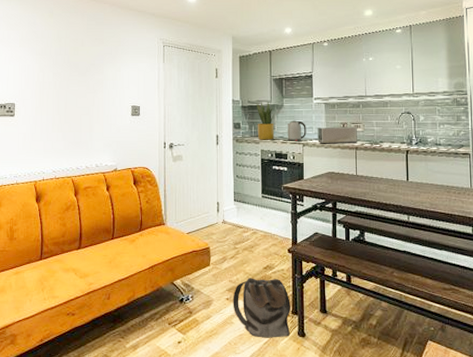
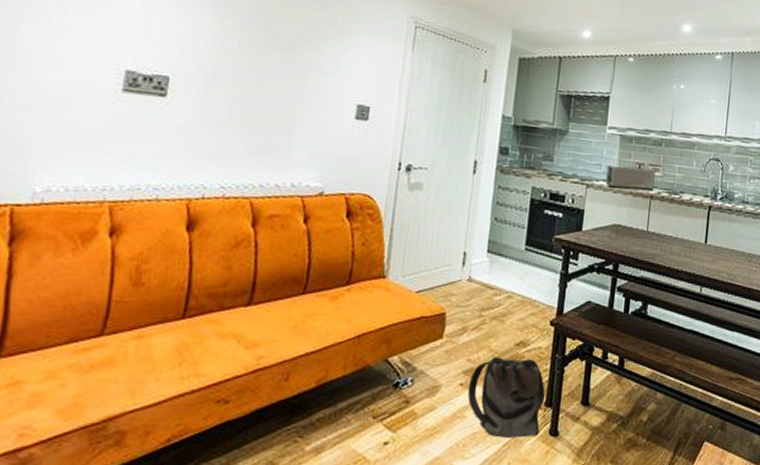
planter: present [256,102,275,140] -> none [529,122,557,175]
kettle: present [288,120,306,142] -> none [568,152,594,182]

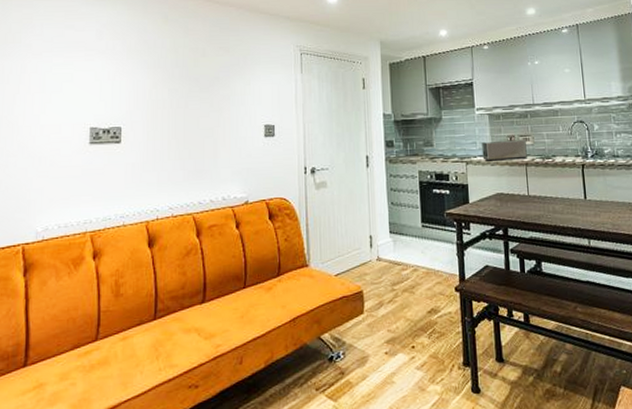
backpack: present [467,357,545,438] -> none [392,324,462,399]

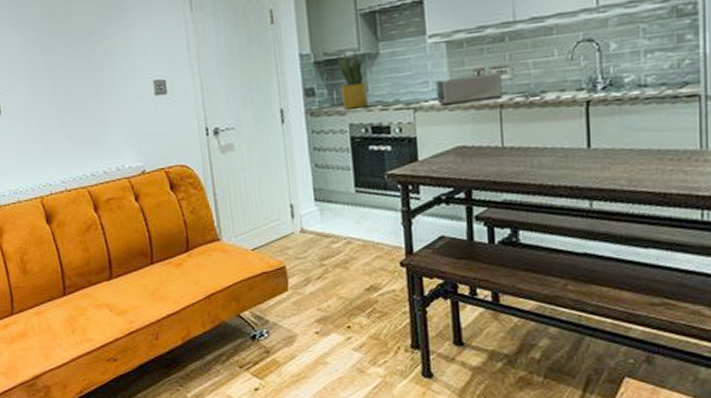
planter: none [410,115,434,160] -> present [335,50,369,110]

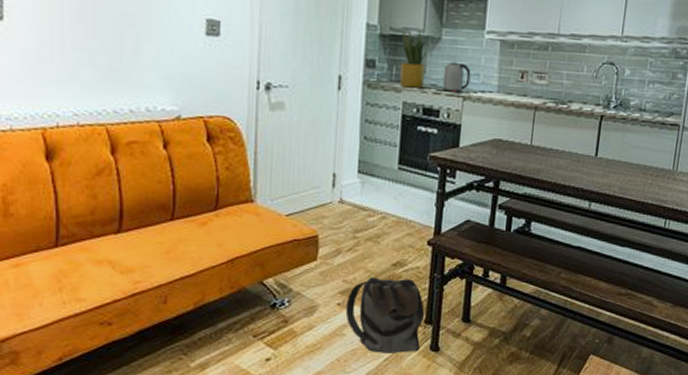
backpack: none [324,303,410,381] -> present [345,277,425,353]
kettle: none [388,73,419,108] -> present [443,61,471,94]
toaster: present [436,72,503,106] -> none [484,74,541,102]

